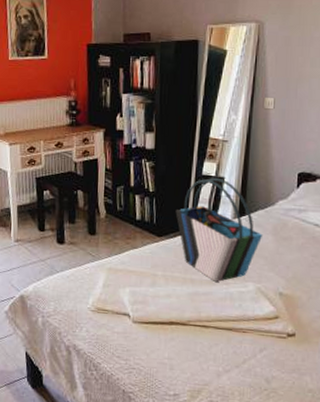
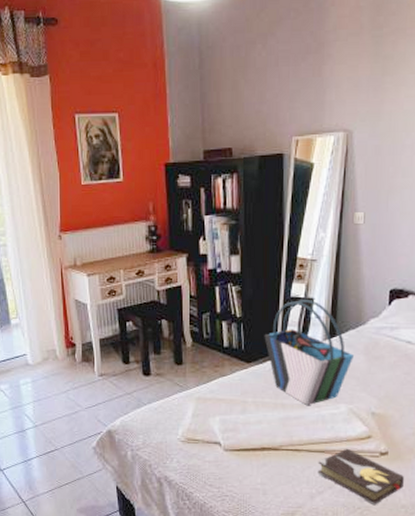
hardback book: none [224,327,311,388] -> present [317,448,404,506]

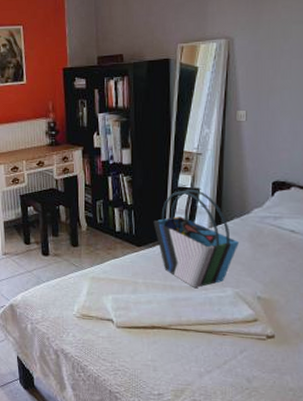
hardback book: present [317,448,404,506] -> none [206,330,291,387]

